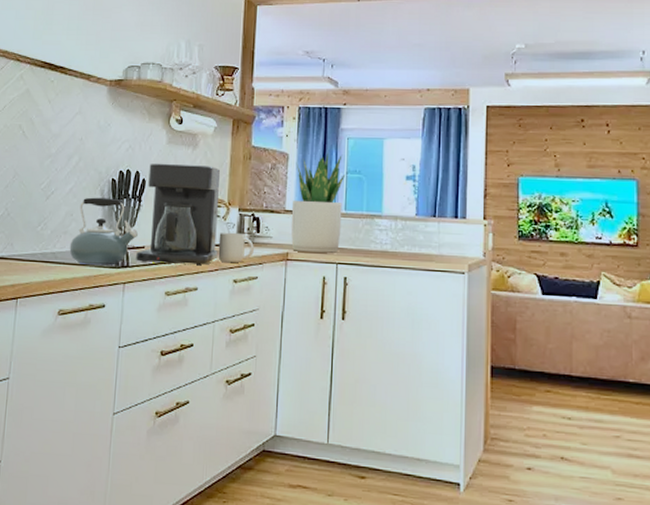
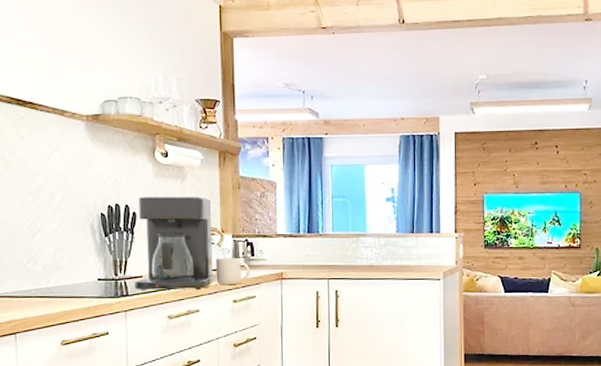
kettle: present [69,197,139,265] -> none [64,232,135,297]
planter: present [291,154,345,253] -> none [282,181,330,271]

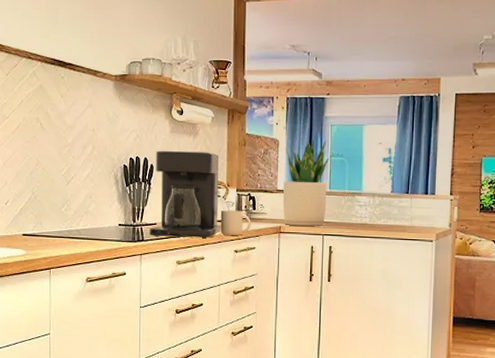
planter: none [282,181,330,271] -> present [282,139,329,226]

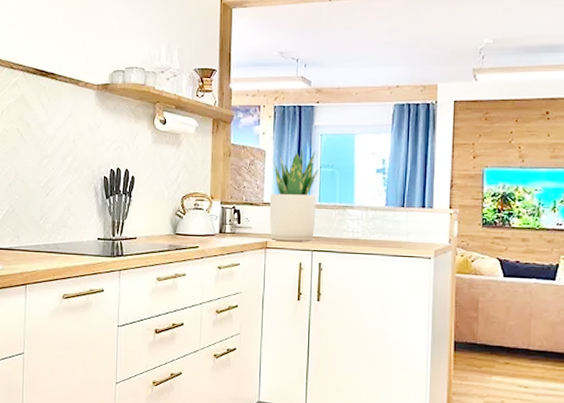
coffee maker: present [150,150,220,239] -> none [129,161,203,254]
mug: present [220,209,251,236] -> none [203,223,236,252]

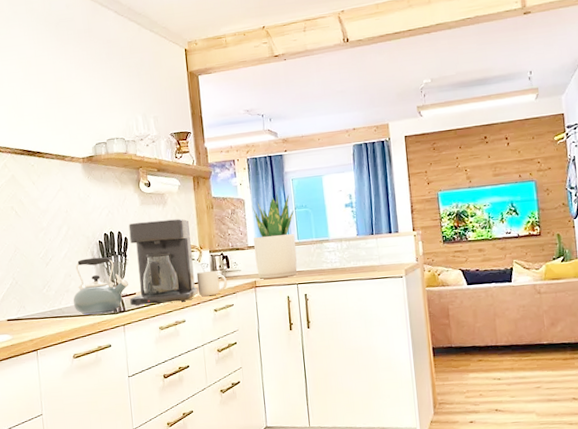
kettle: none [69,193,131,255] -> present [73,257,129,315]
coffee maker: none [129,161,203,254] -> present [128,218,198,307]
mug: none [203,223,236,252] -> present [196,270,227,297]

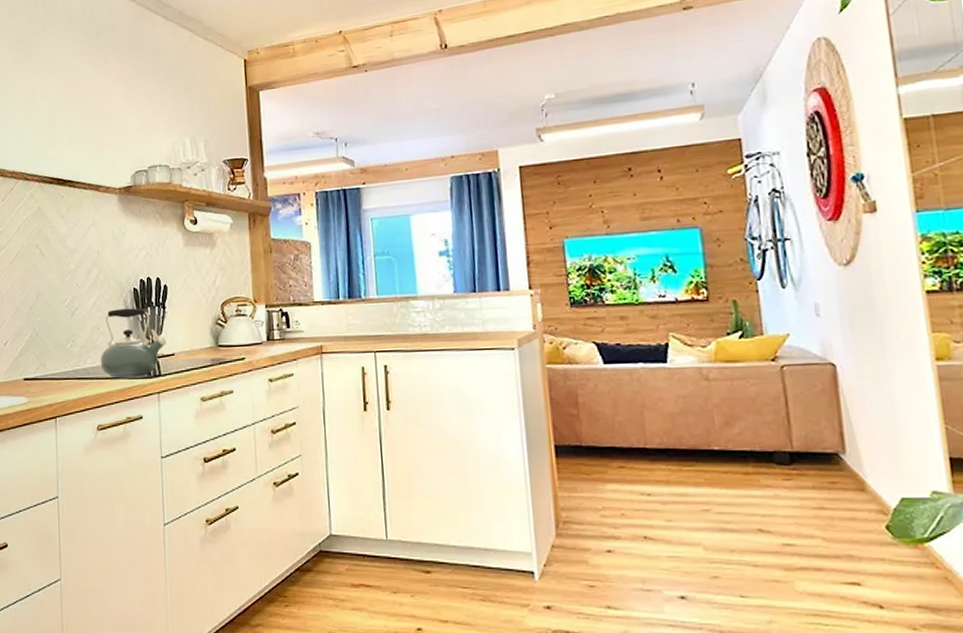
coffee maker: present [128,218,198,307] -> none [167,264,250,371]
mug: present [196,270,227,297] -> none [248,329,286,362]
planter: present [251,193,297,279] -> none [319,236,376,343]

